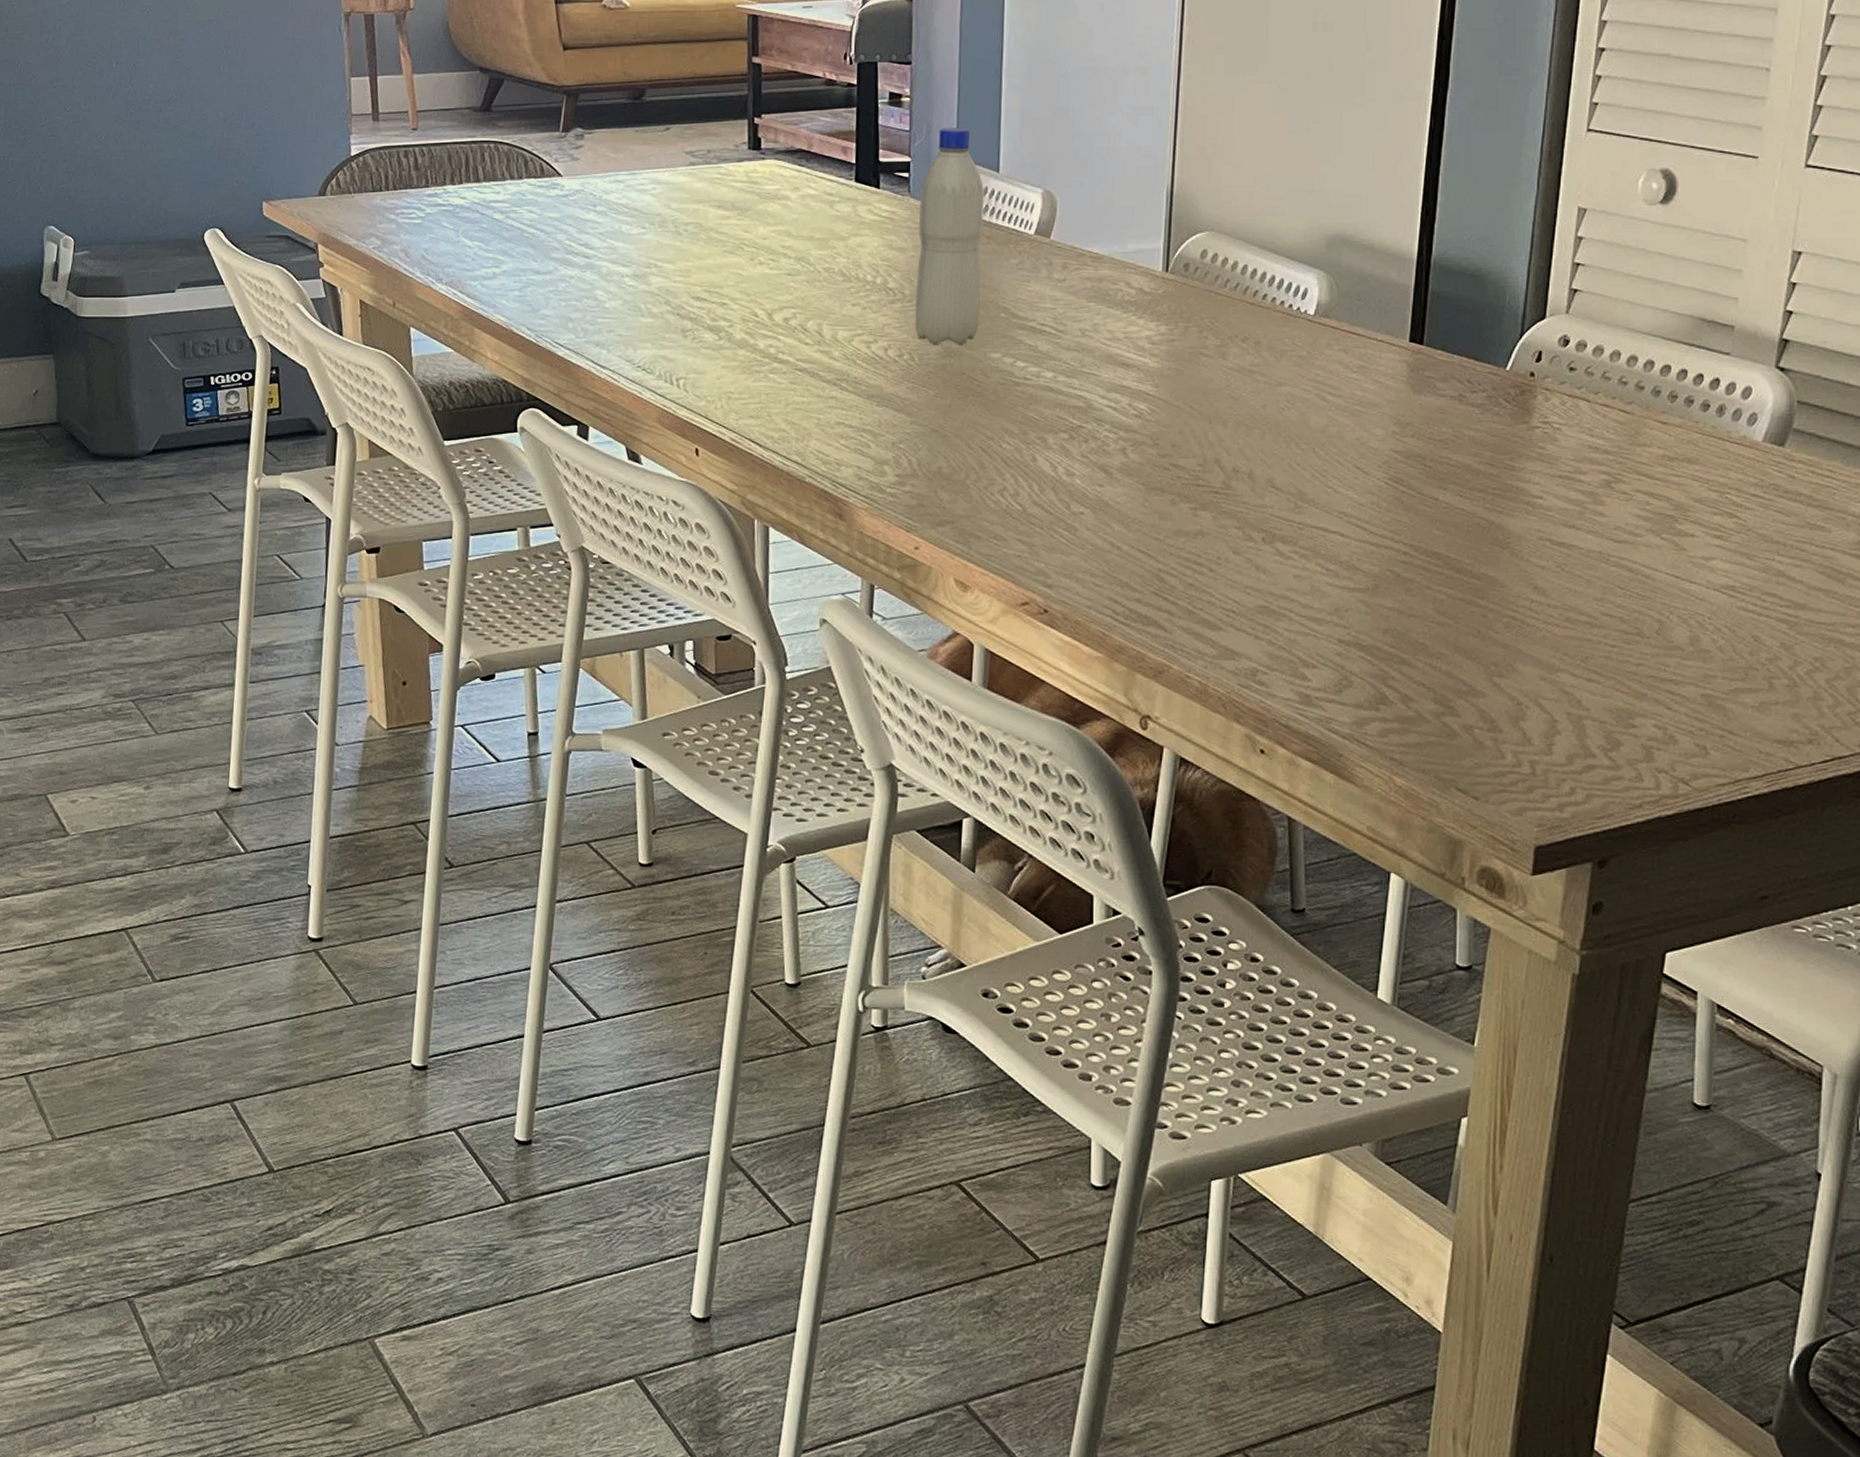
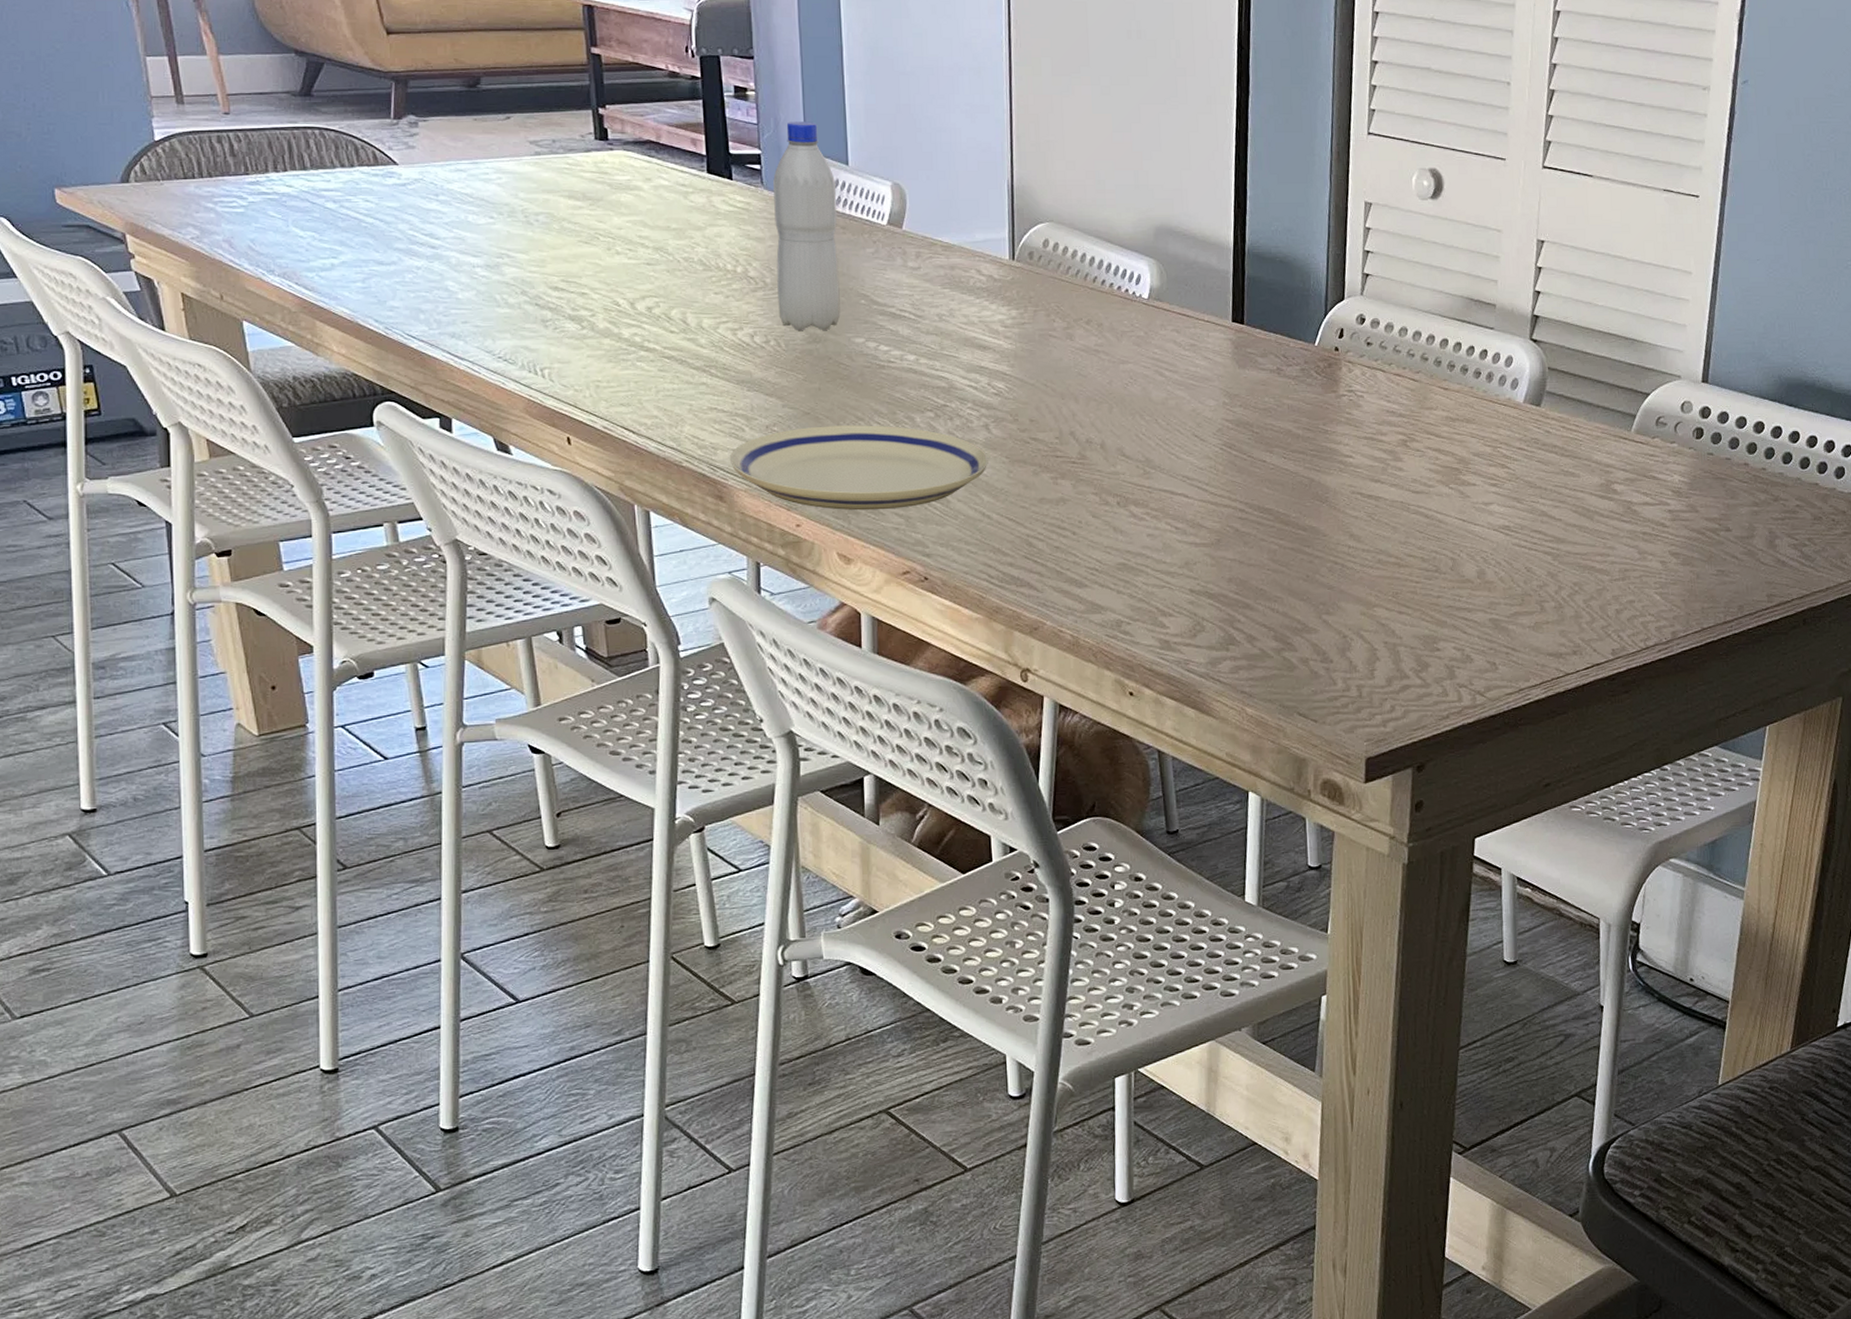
plate: none [852,445,1123,536] -> present [729,425,988,511]

